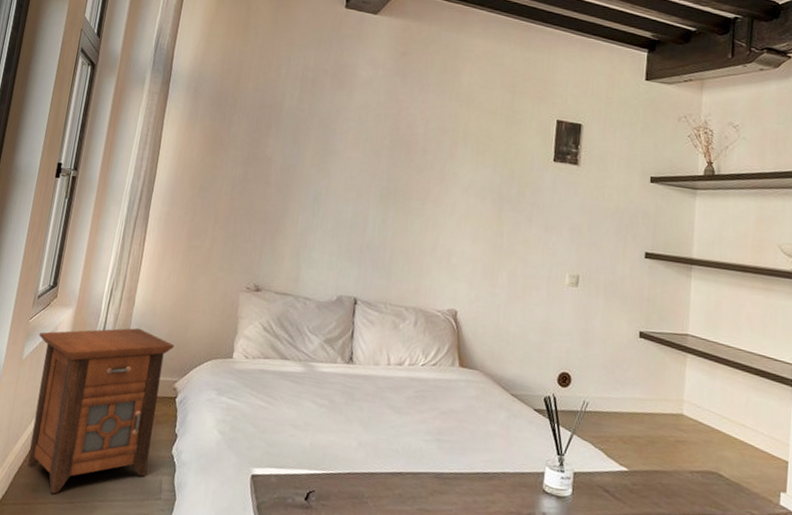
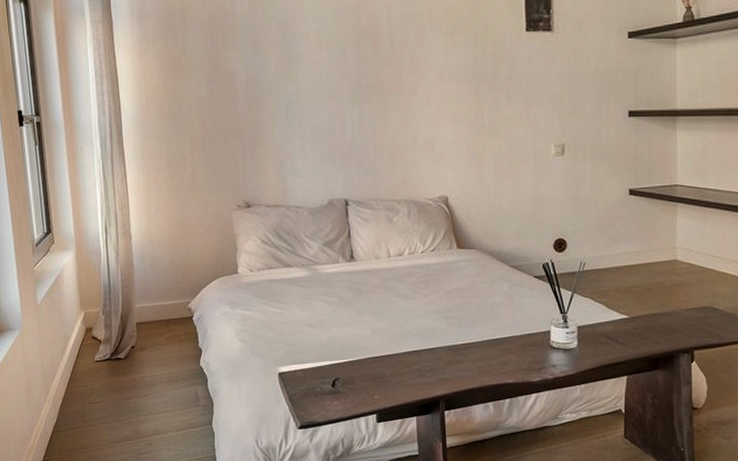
nightstand: present [26,328,174,494] -> none [47,259,181,416]

